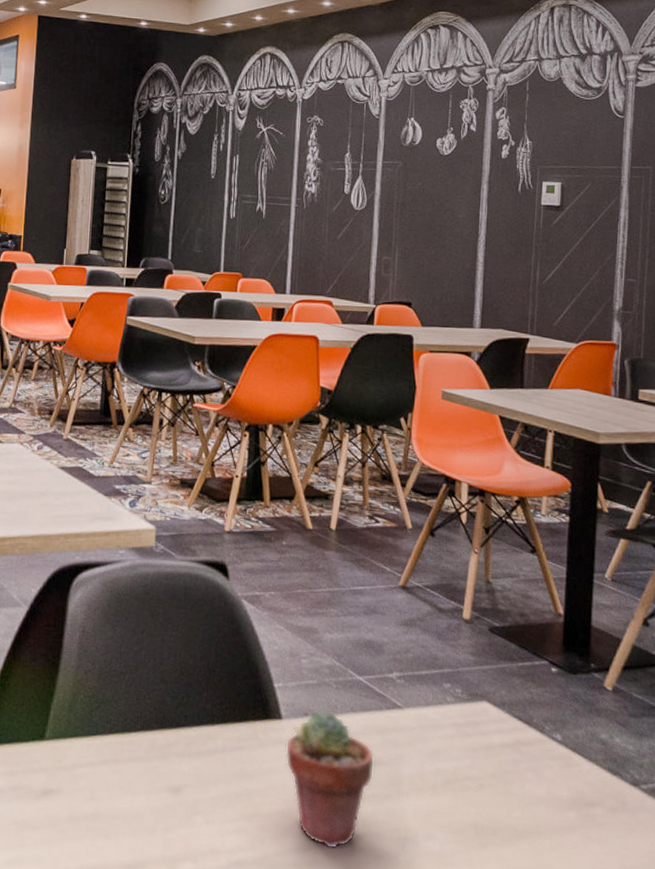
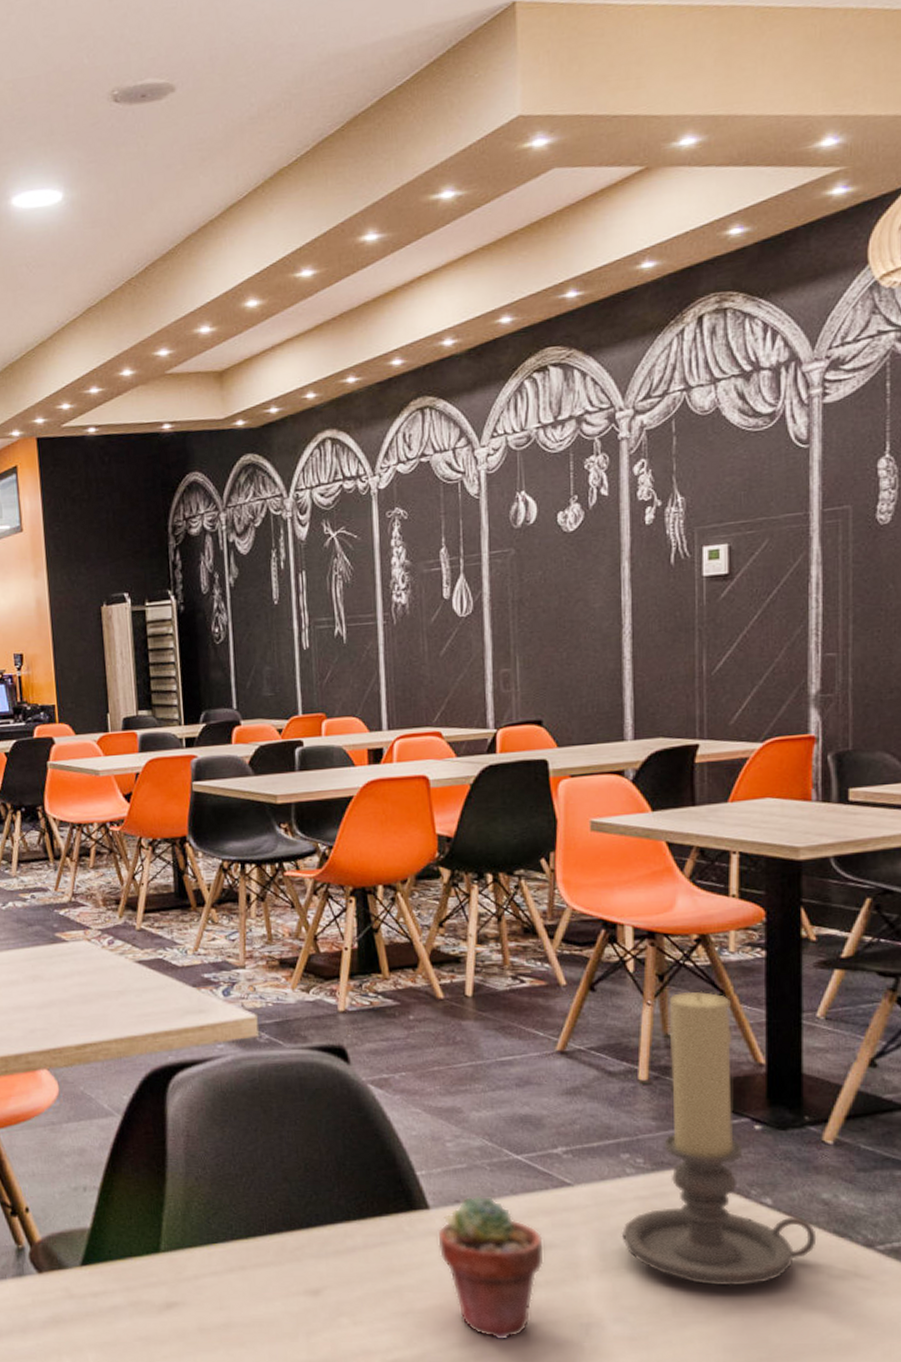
candle holder: none [438,545,595,813] -> present [621,991,817,1286]

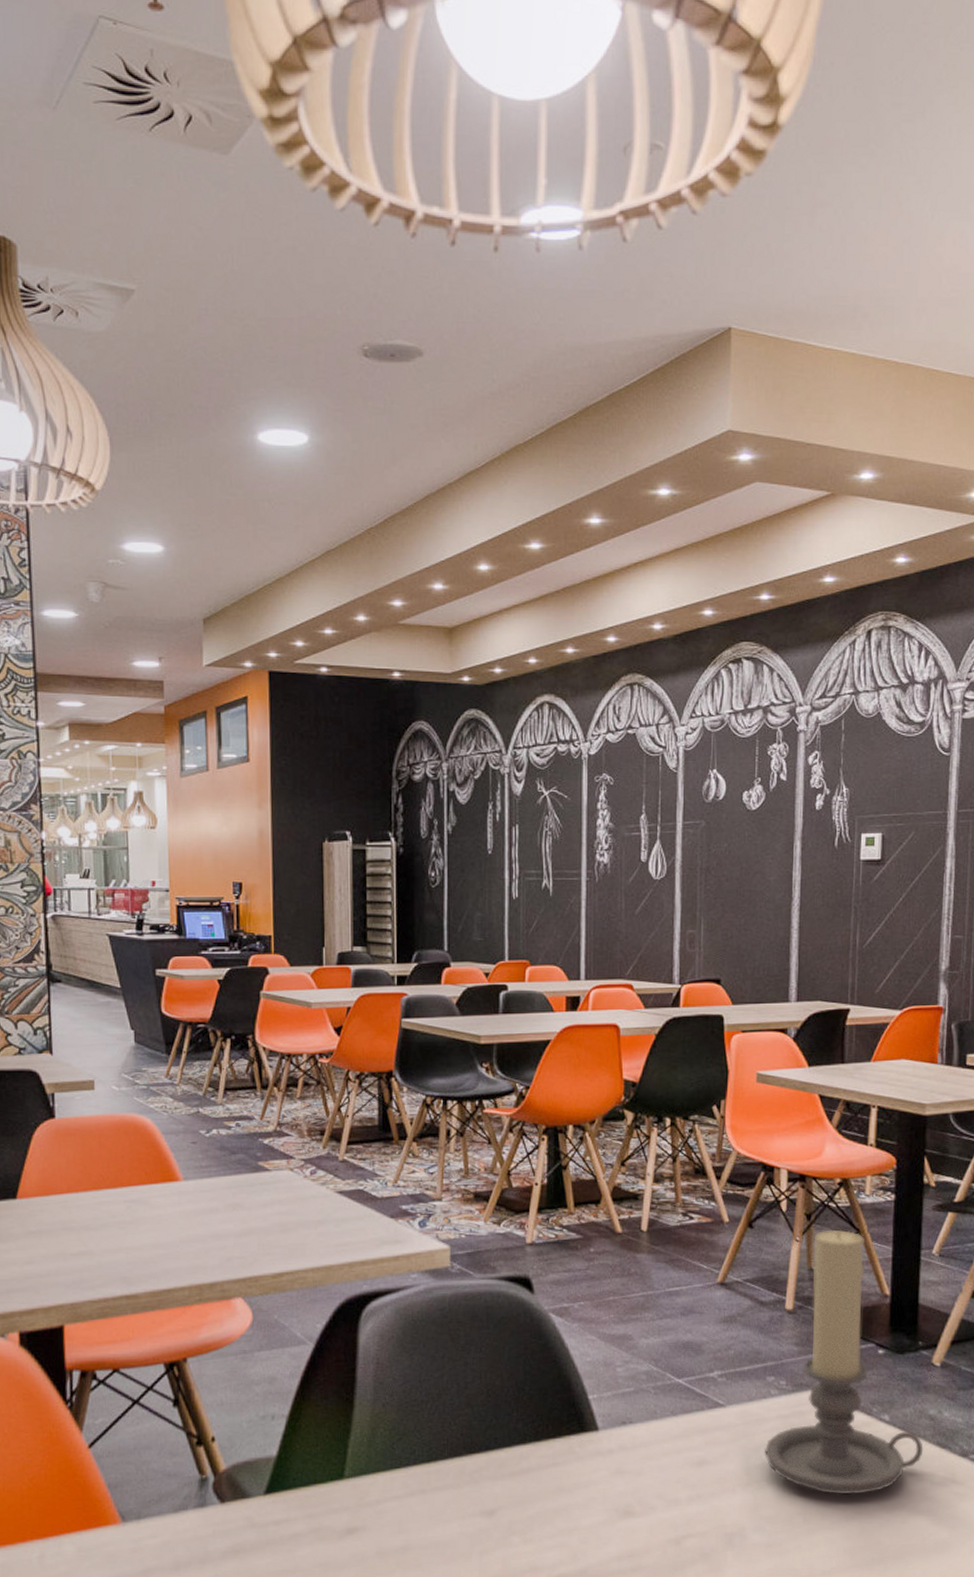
potted succulent: present [437,1196,545,1340] -> none [605,1417,698,1552]

